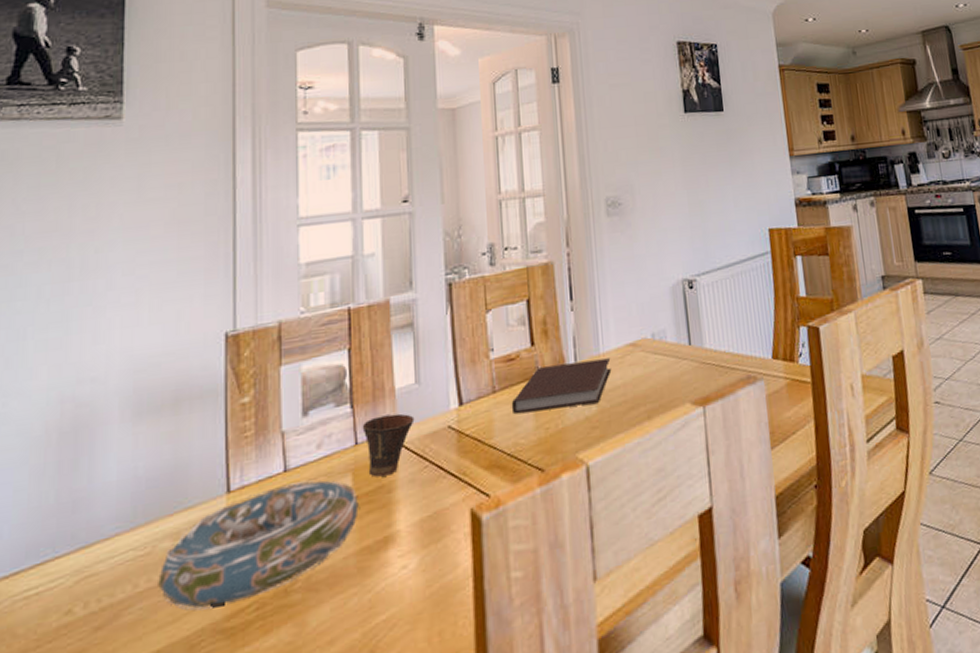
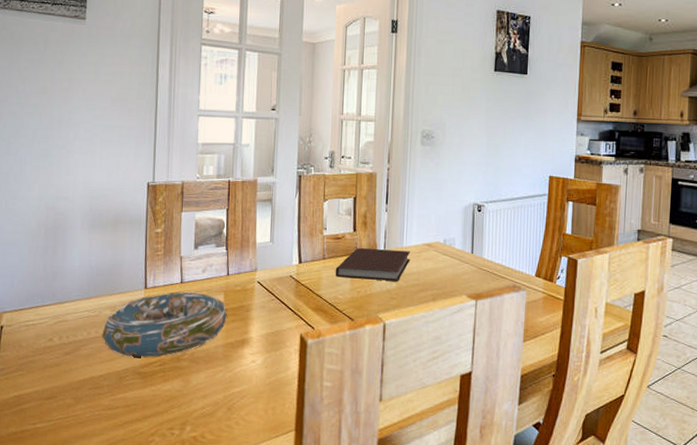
cup: present [362,413,415,477] -> none [232,259,268,300]

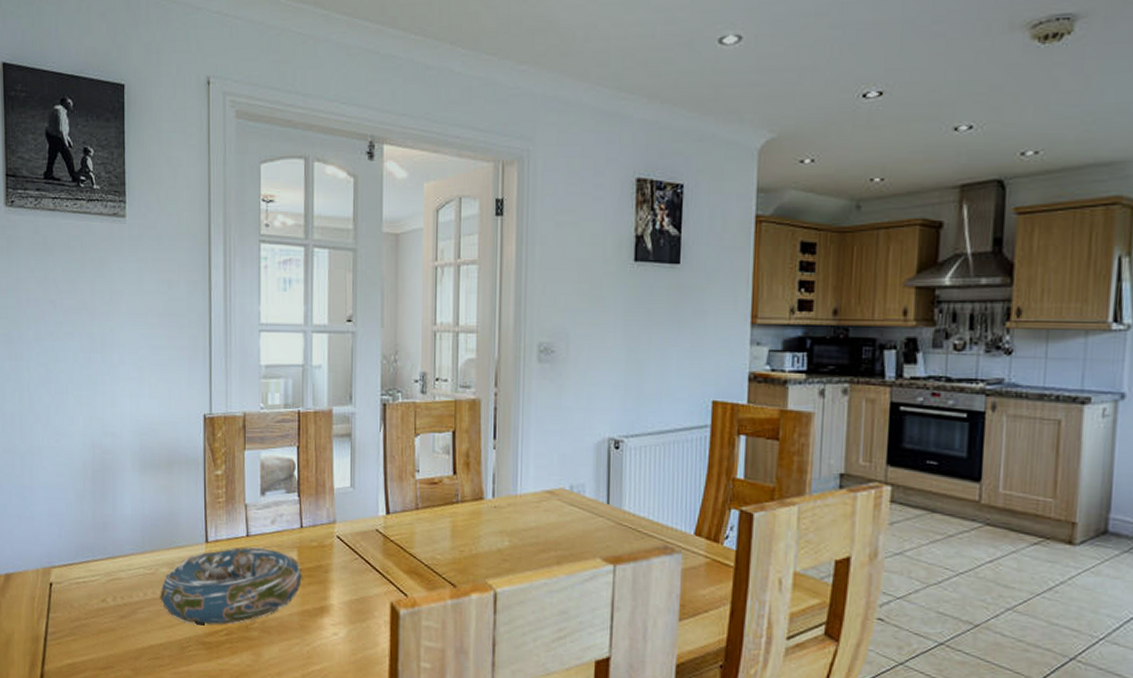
notebook: present [335,248,411,281] -> none [431,495,527,539]

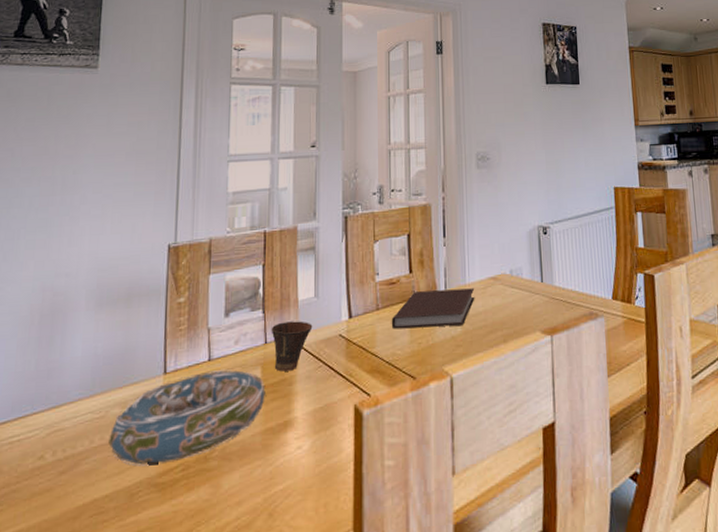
cup: none [306,508,349,559] -> present [271,321,313,372]
notebook: none [431,495,527,539] -> present [391,288,475,330]

